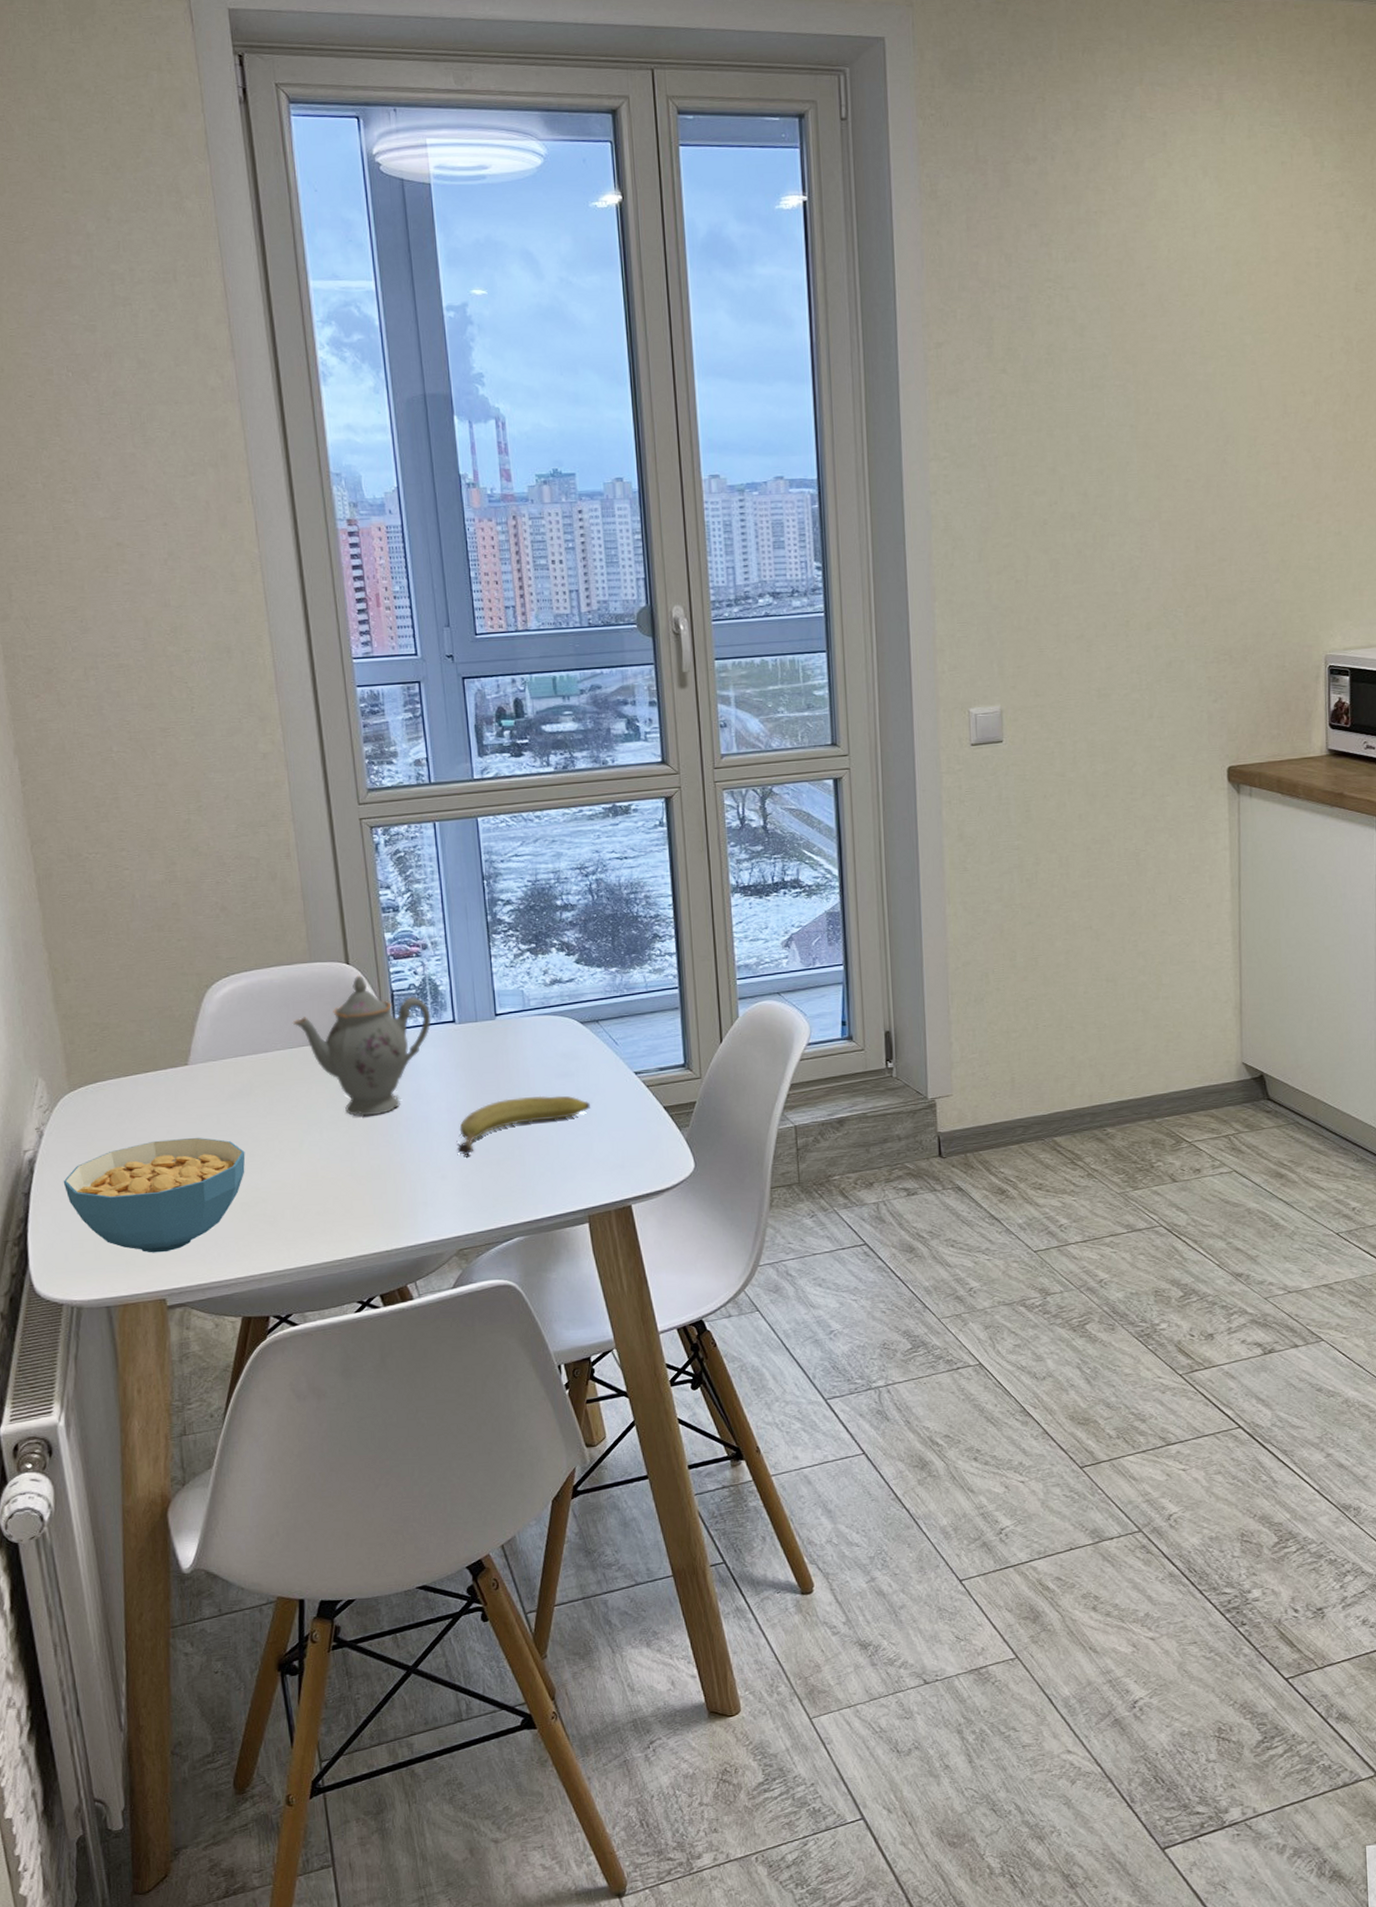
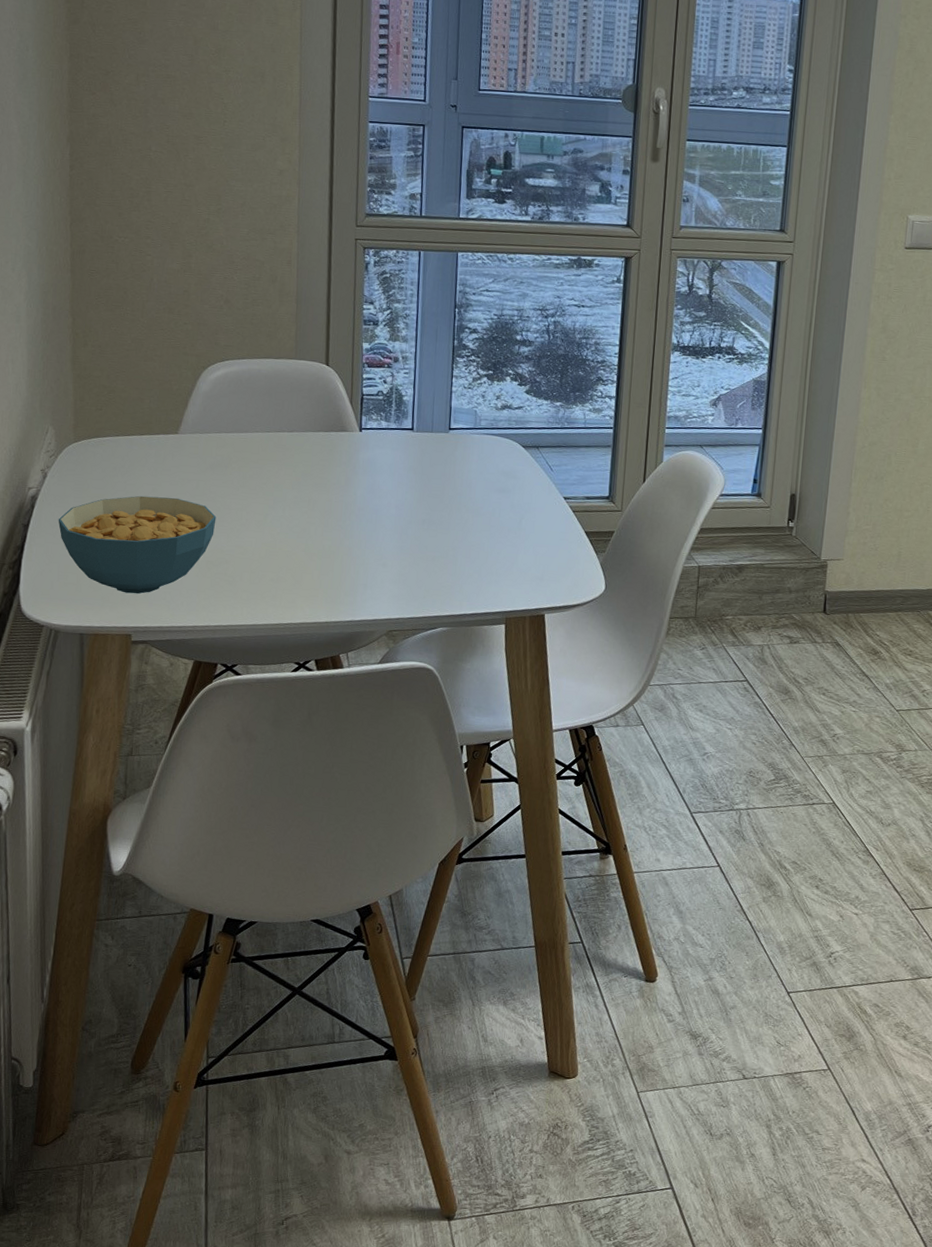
teapot: present [292,975,431,1116] -> none [272,377,394,503]
fruit: present [457,1095,590,1155] -> none [399,504,521,549]

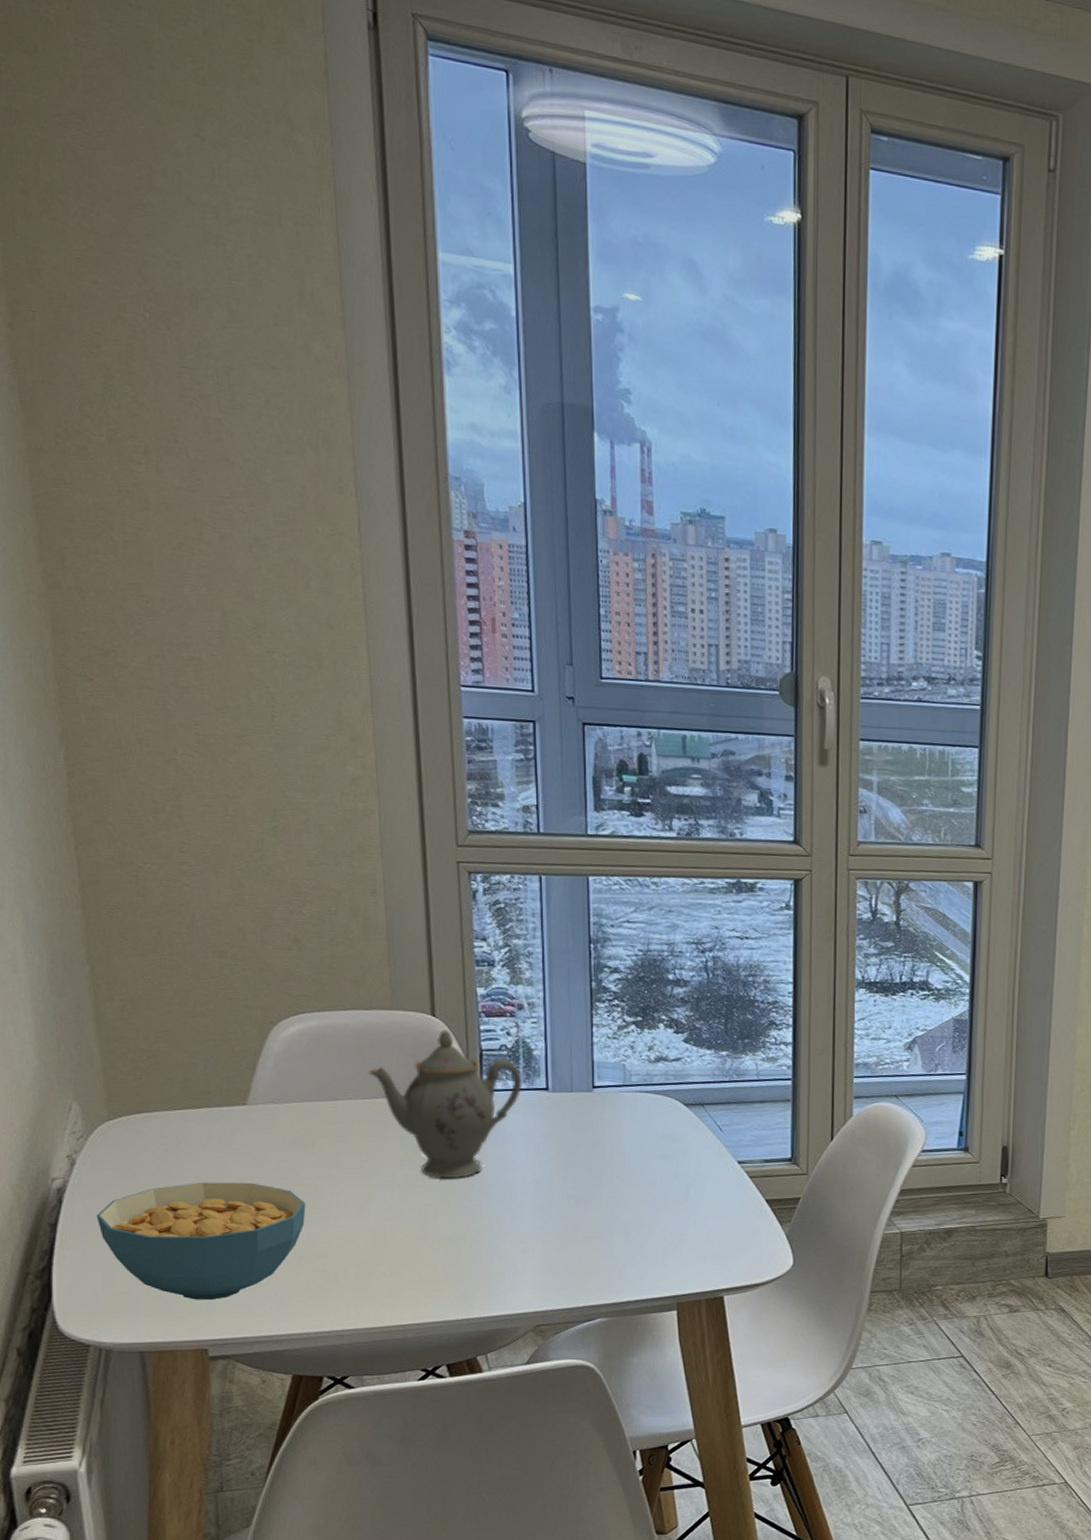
teapot: none [272,377,394,503] -> present [367,1029,522,1179]

